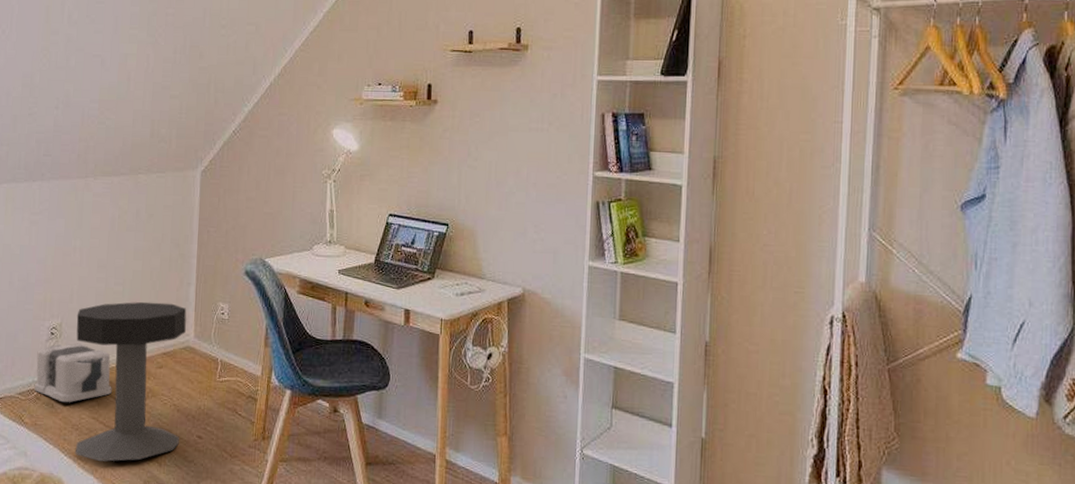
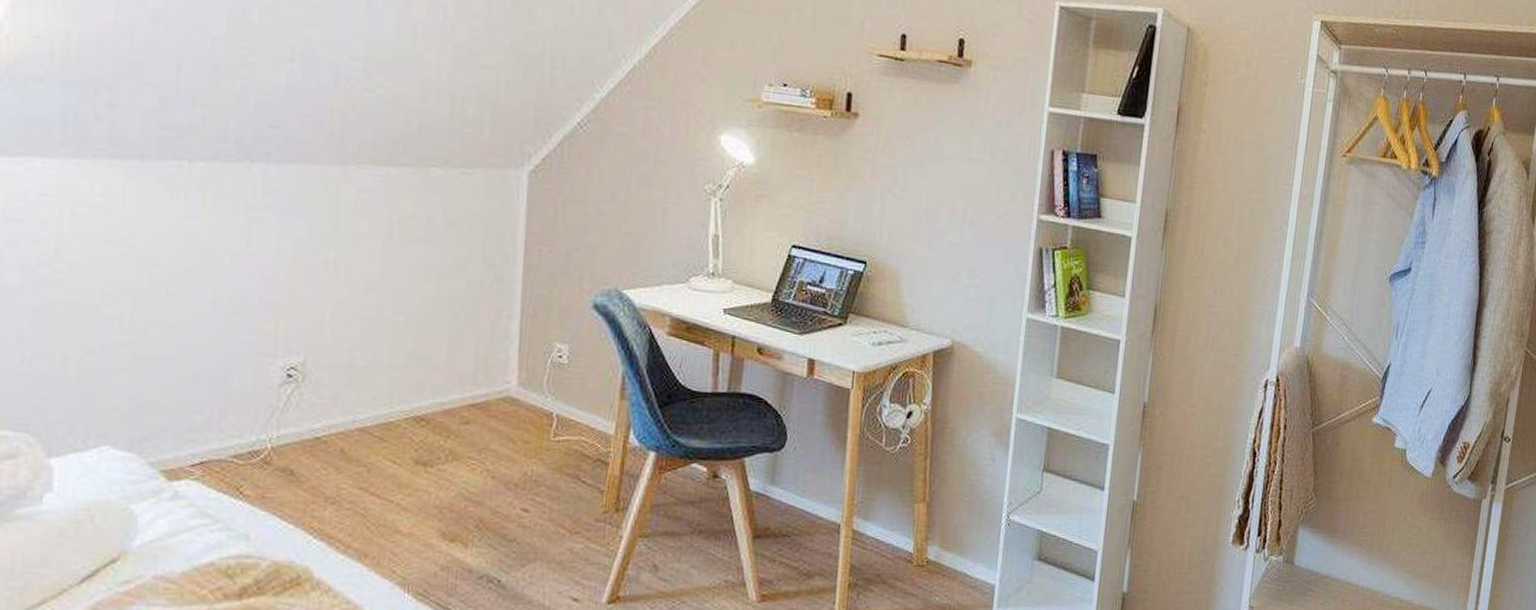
speaker: present [34,343,112,403] -> none [259,389,390,469]
side table: present [75,301,187,462] -> none [330,337,507,545]

